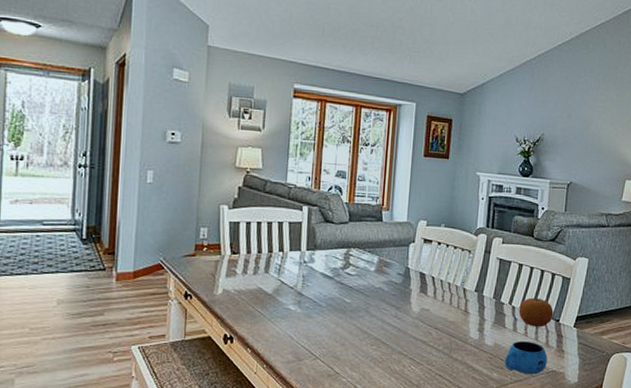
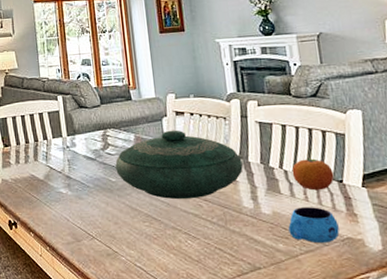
decorative bowl: none [353,256,477,326] -> present [115,130,243,200]

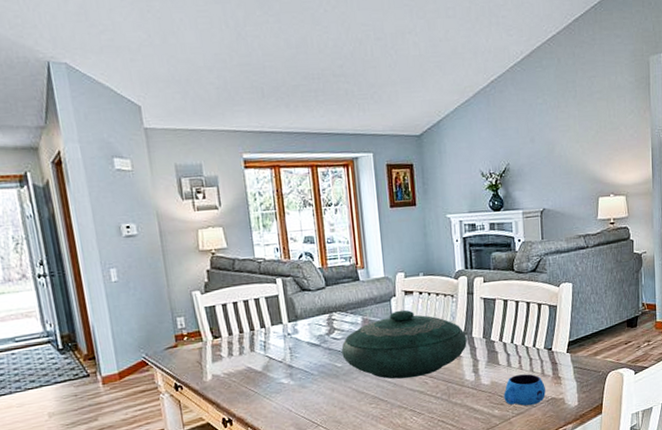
fruit: present [292,158,335,191] -> none [510,330,545,360]

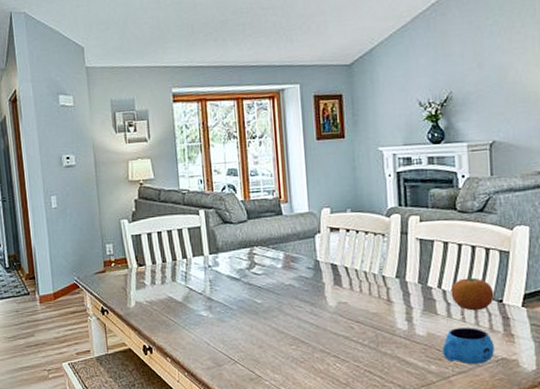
decorative bowl: present [341,309,467,379] -> none [262,247,400,322]
fruit: none [510,330,545,360] -> present [451,277,494,311]

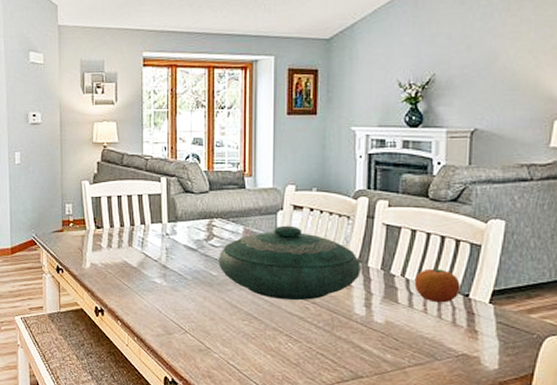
decorative bowl: none [262,247,400,322] -> present [219,225,361,301]
mug: present [442,327,494,365] -> none [400,319,455,358]

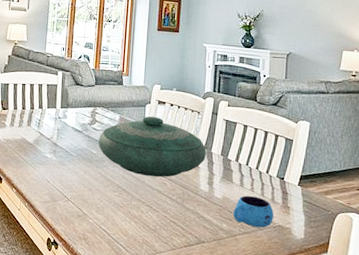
mug: none [400,319,455,358] -> present [233,196,274,228]
fruit: present [414,268,461,303] -> none [245,156,278,184]

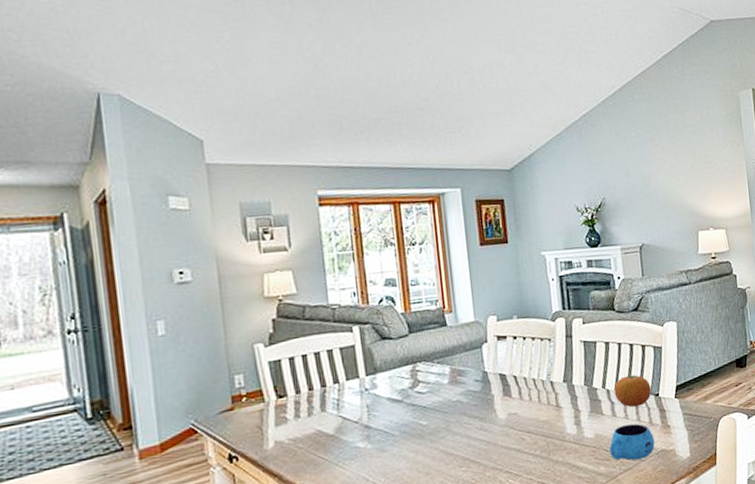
decorative bowl: present [98,116,206,177] -> none [427,356,567,437]
fruit: none [245,156,278,184] -> present [614,374,652,408]

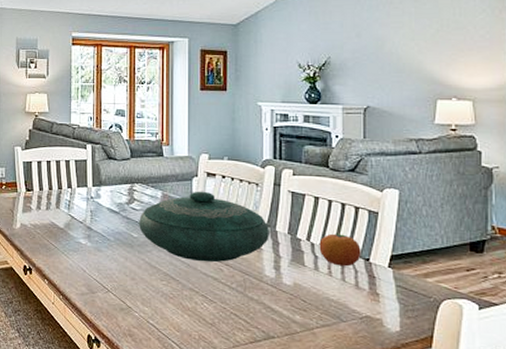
decorative bowl: none [427,356,567,437] -> present [139,191,269,262]
mug: present [609,423,655,460] -> none [308,281,359,320]

